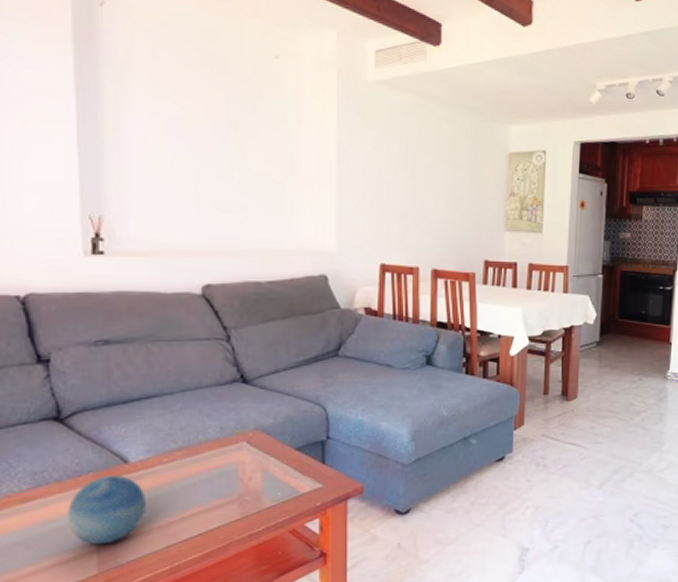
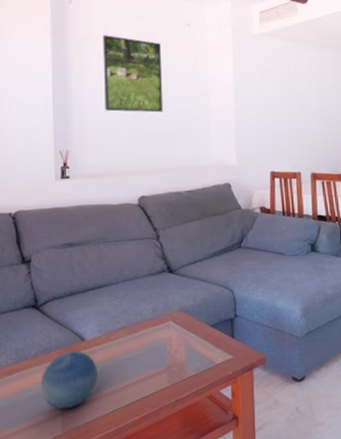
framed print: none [151,58,239,175] -> present [102,35,163,113]

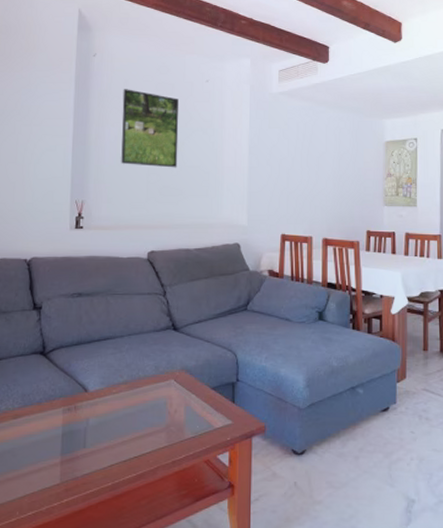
decorative ball: present [40,350,98,410] -> none [42,400,98,459]

